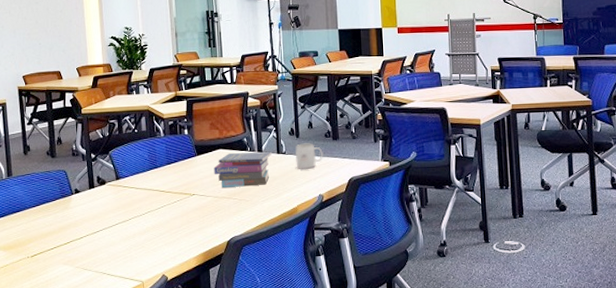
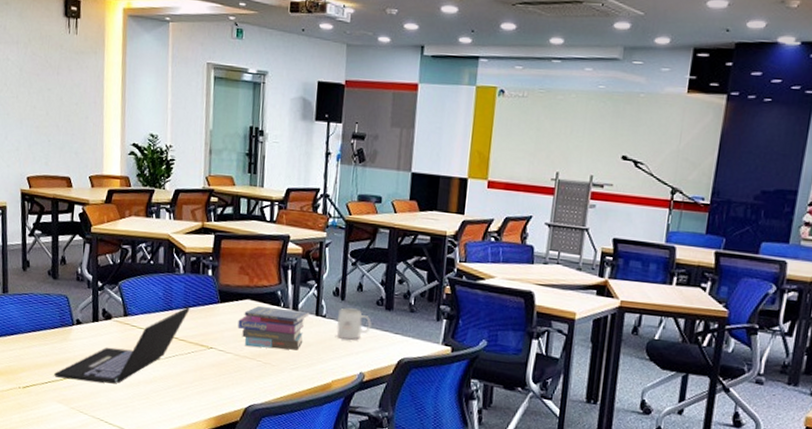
laptop: none [59,163,172,242] -> present [54,307,190,384]

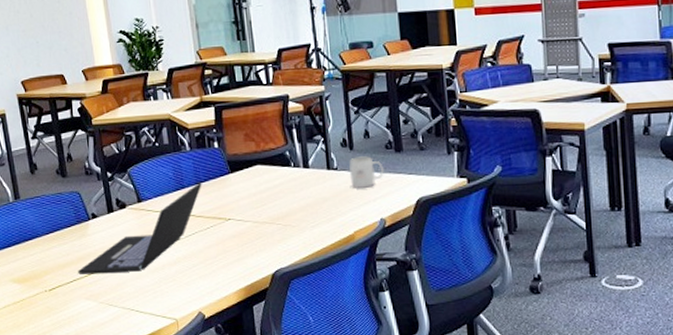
books: present [237,305,309,350] -> none [251,168,320,212]

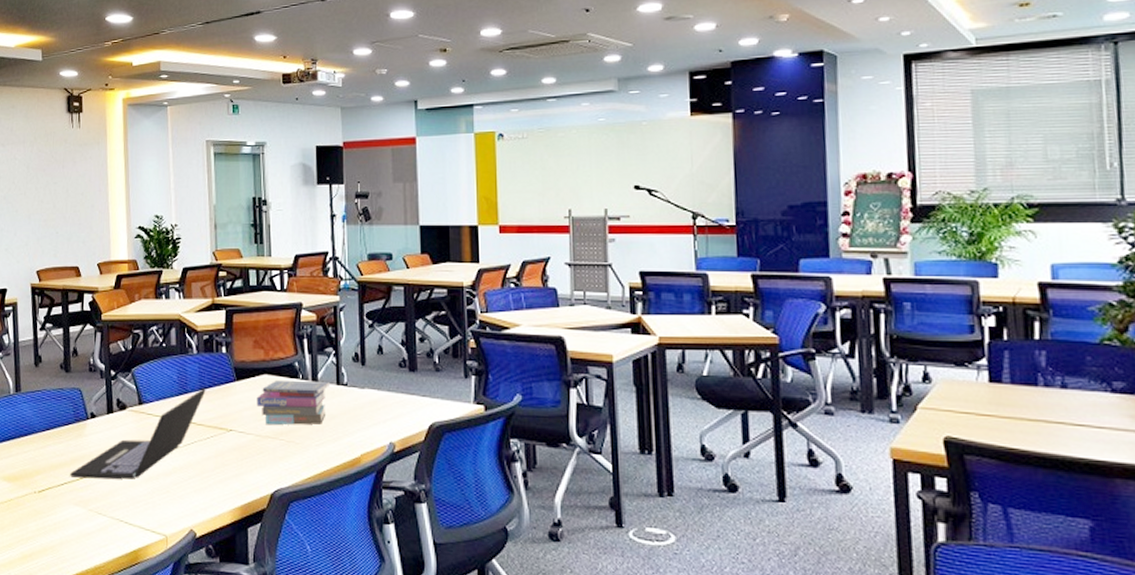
books: none [251,168,320,212] -> present [256,379,329,425]
mug: present [349,156,384,189] -> none [360,373,396,409]

